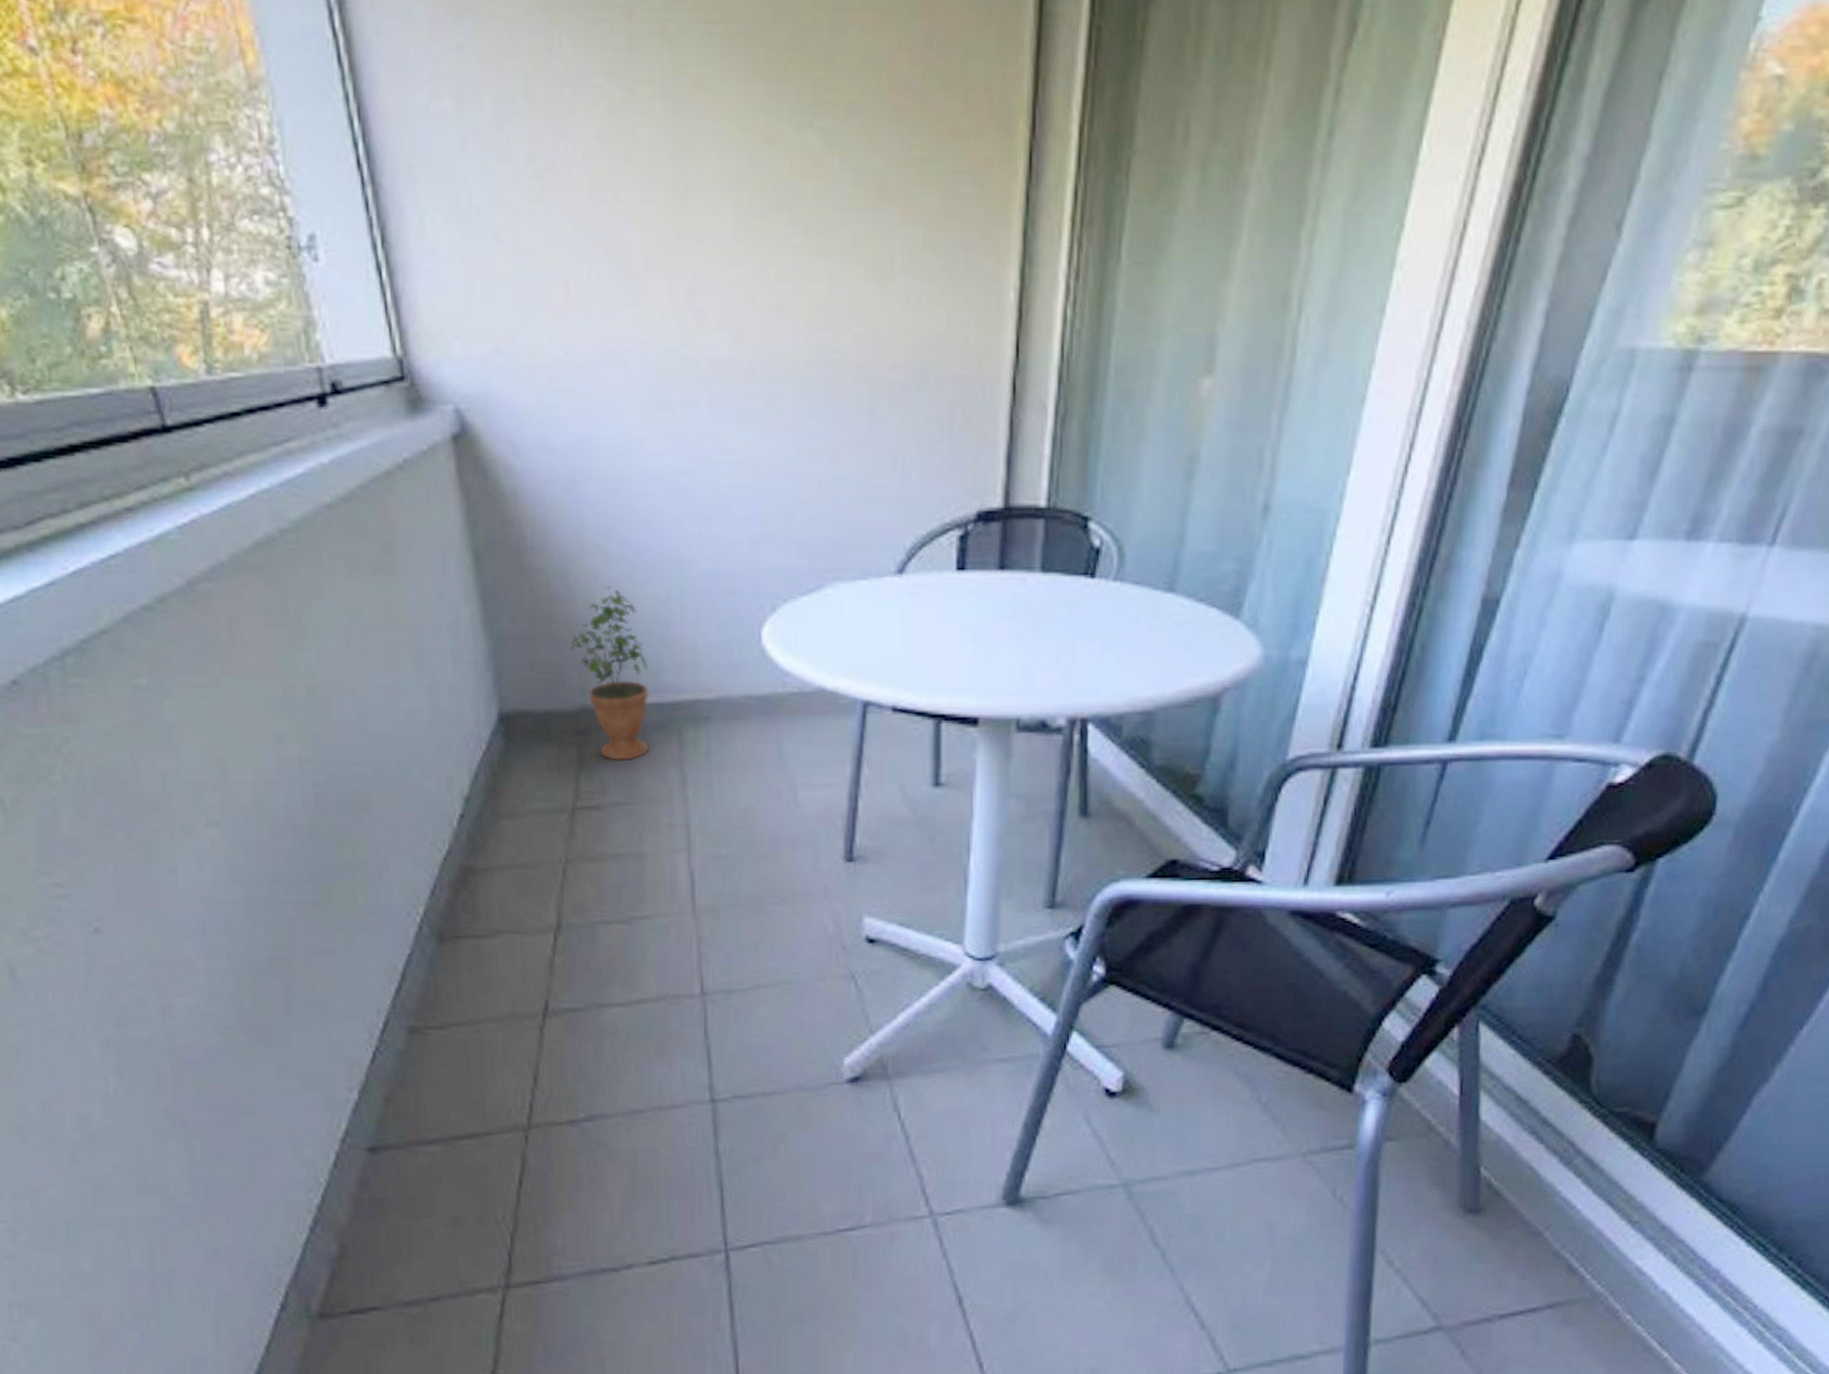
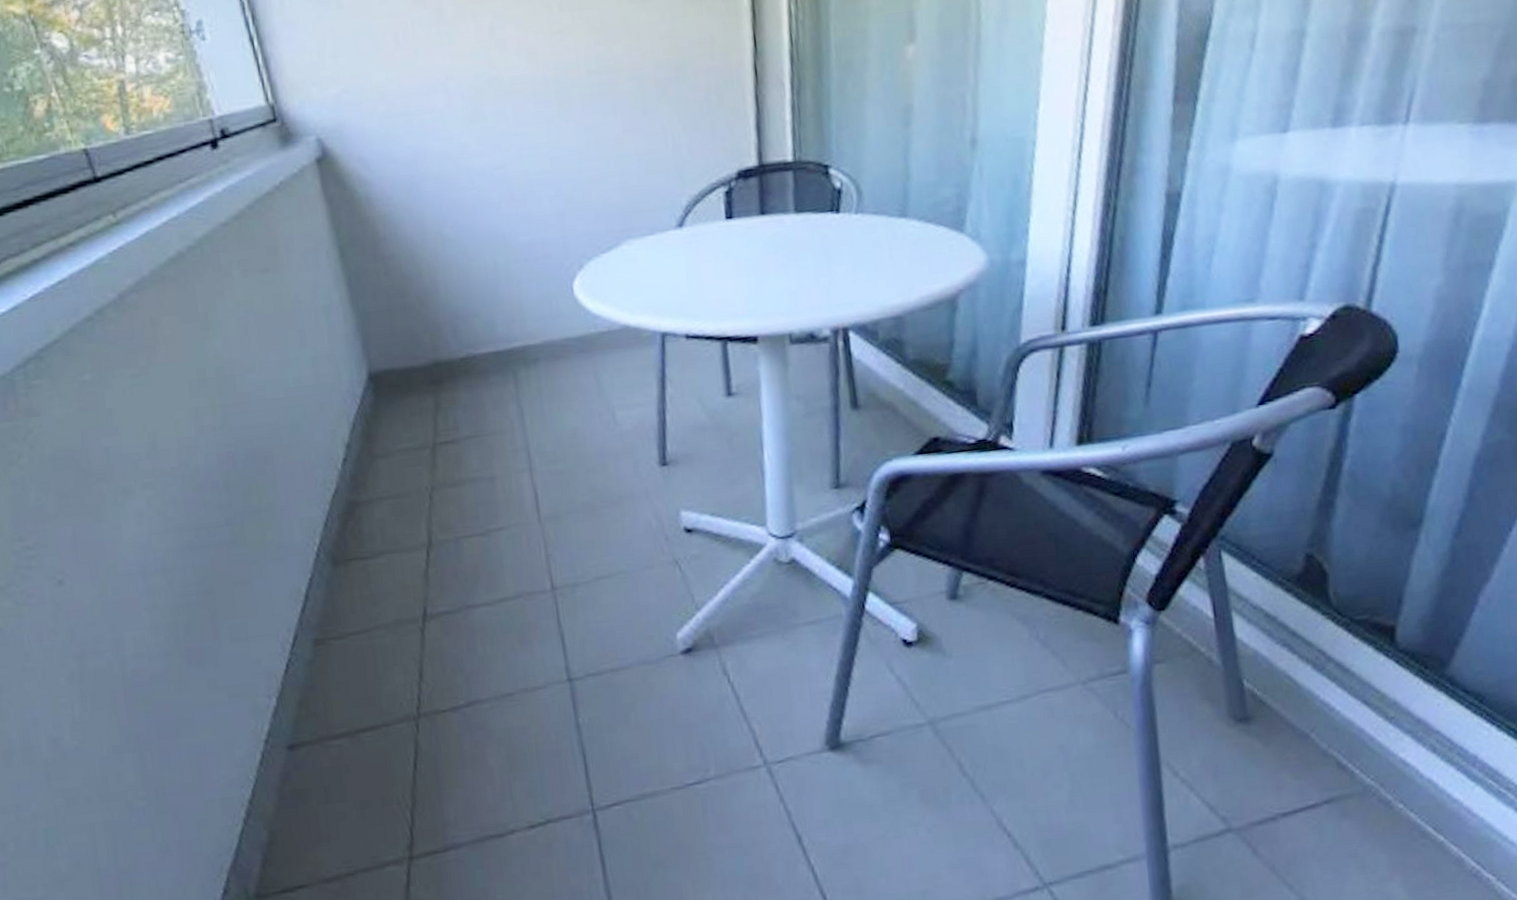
potted plant: present [571,585,650,761] -> none [421,262,491,402]

